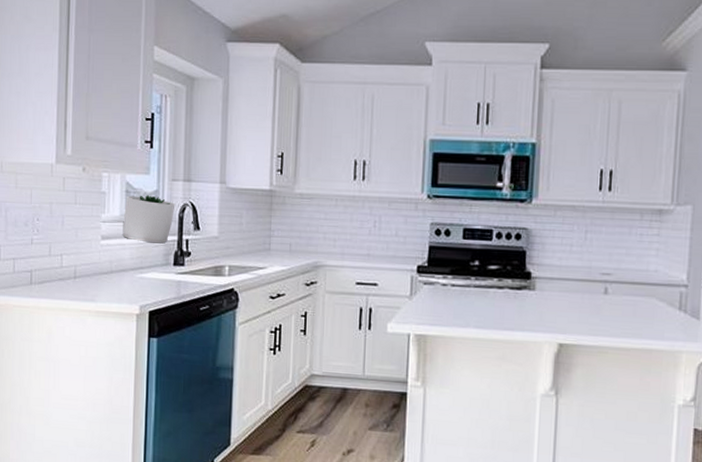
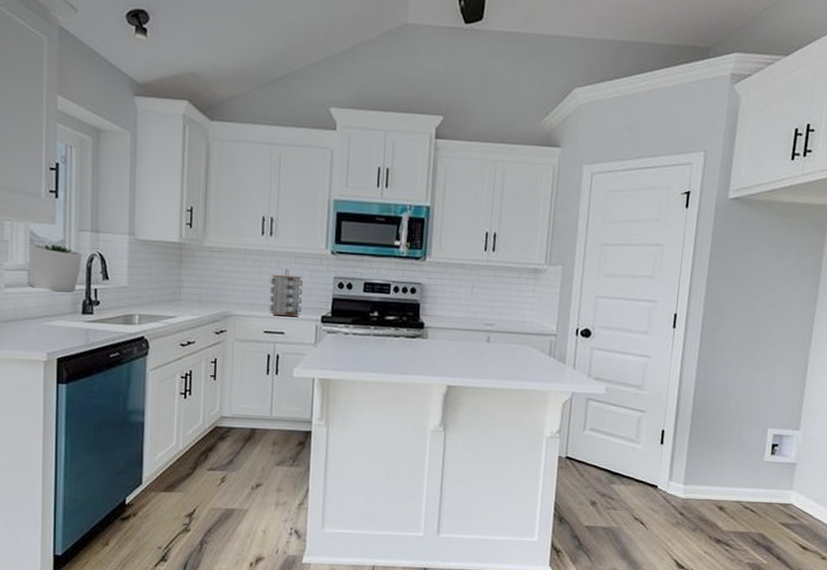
spice rack: none [361,214,397,267] -> present [269,268,303,317]

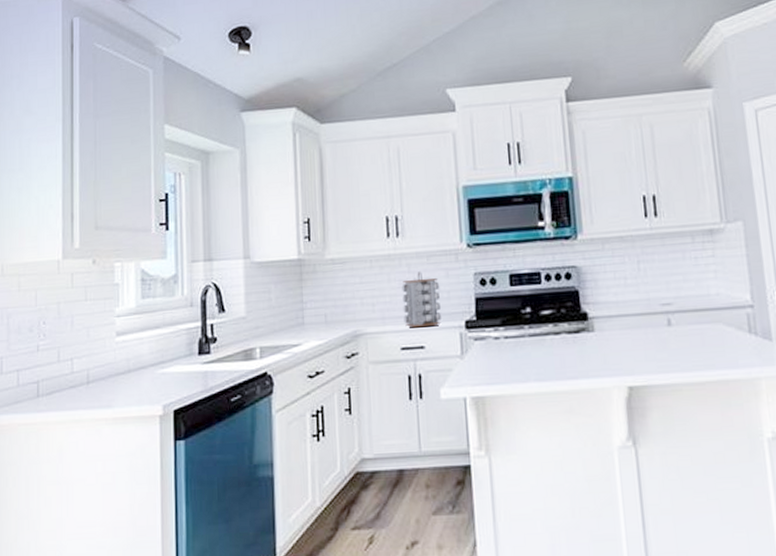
planter: present [27,244,83,293] -> none [139,281,197,333]

